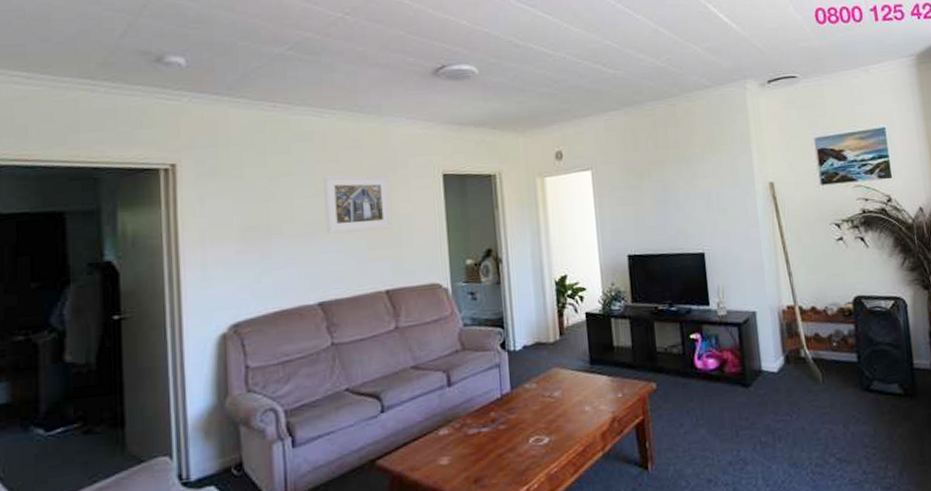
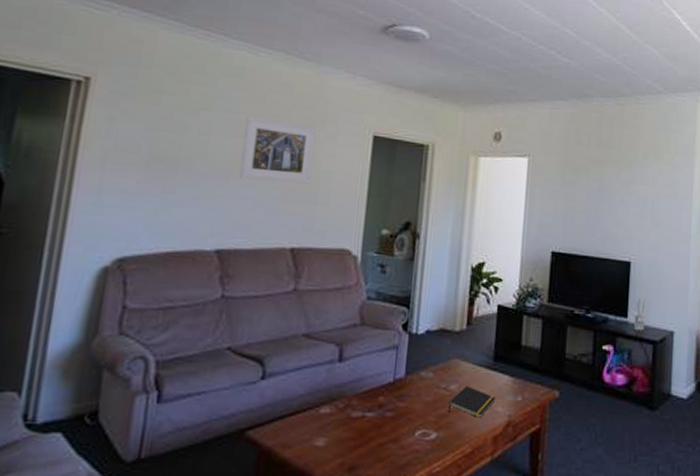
notepad: none [554,391,598,418] -> present [447,386,496,418]

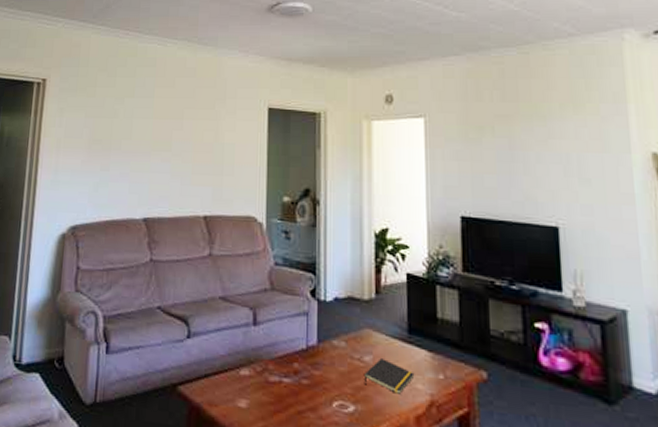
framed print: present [239,116,316,184] -> none [157,100,218,156]

